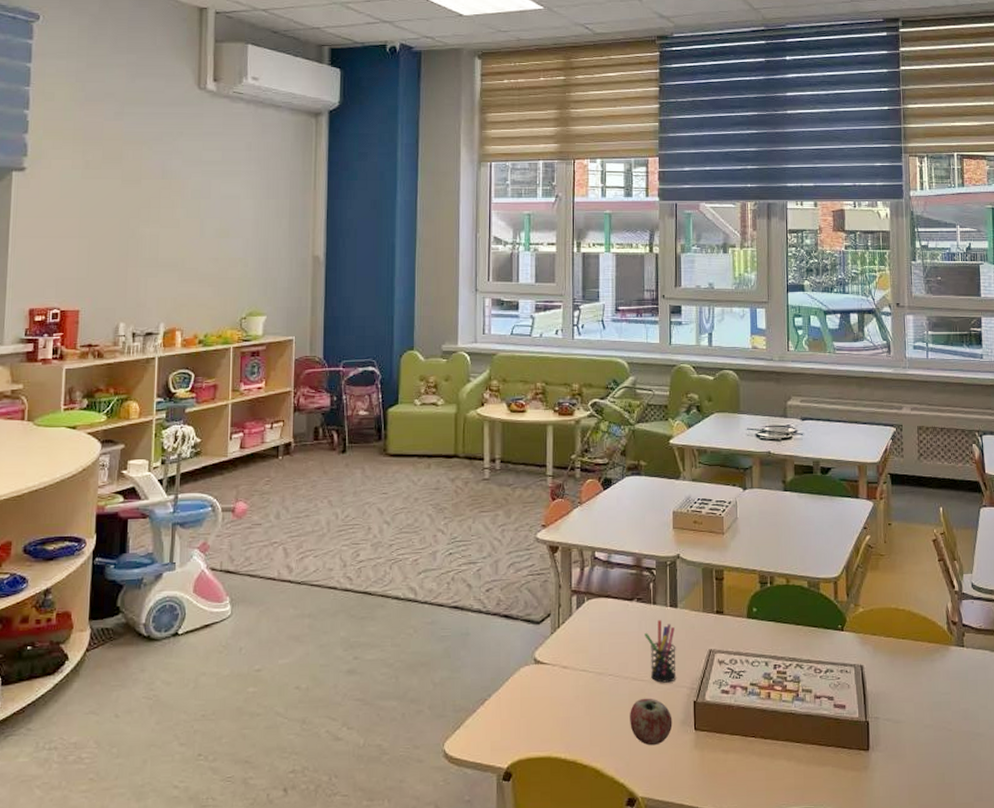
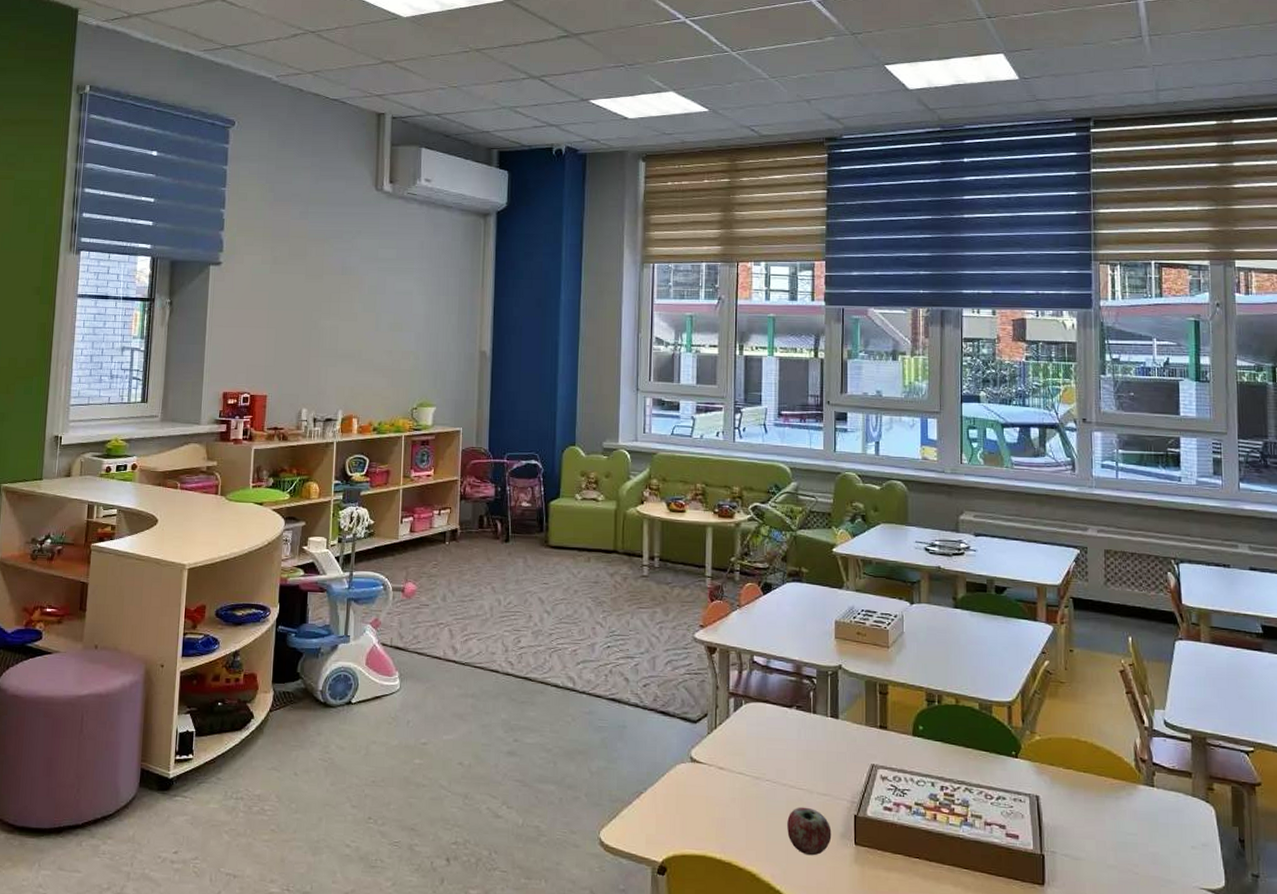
pen holder: present [645,620,677,683] -> none [804,730,837,794]

